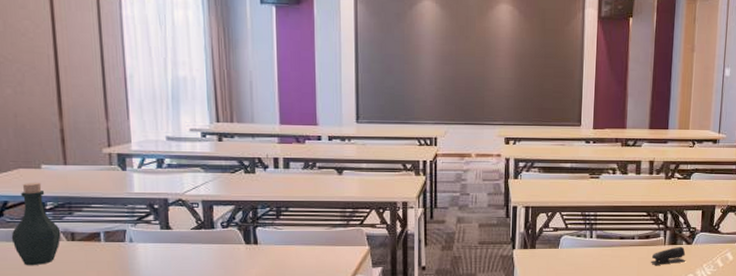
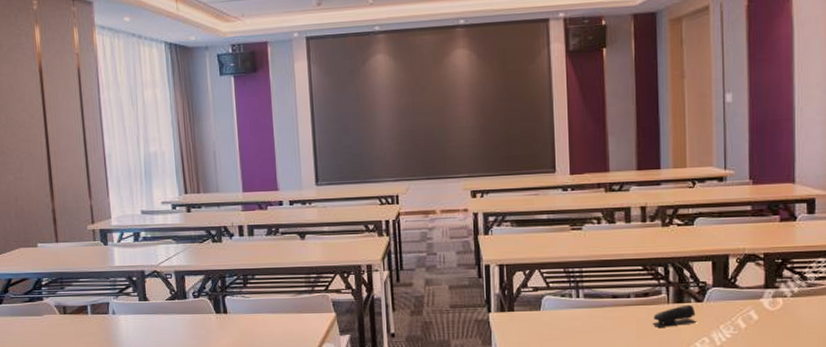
bottle: present [11,182,61,266] -> none [14,259,55,339]

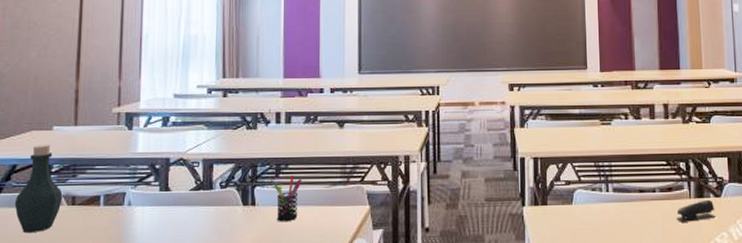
bottle: none [14,259,55,339] -> present [14,144,63,234]
pen holder: none [243,285,269,329] -> present [274,176,303,222]

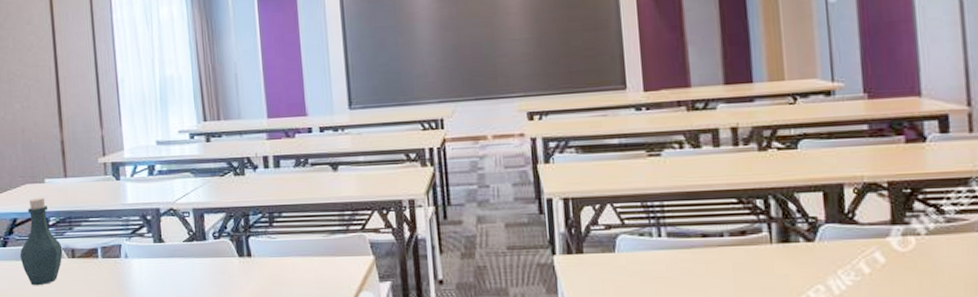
pen holder: present [274,176,303,222] -> none [269,224,298,274]
stapler: present [676,199,716,222] -> none [753,244,807,273]

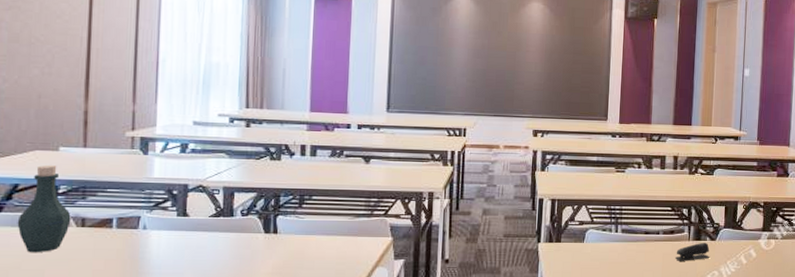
stapler: none [753,244,807,273] -> present [675,242,710,261]

